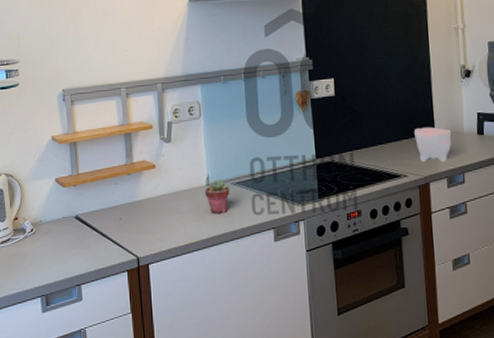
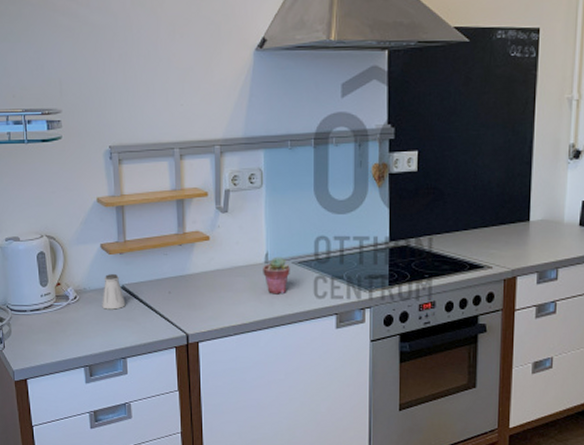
saltshaker: none [57,205,80,239] -> present [102,274,126,310]
bowl: present [414,127,452,163] -> none [505,213,549,255]

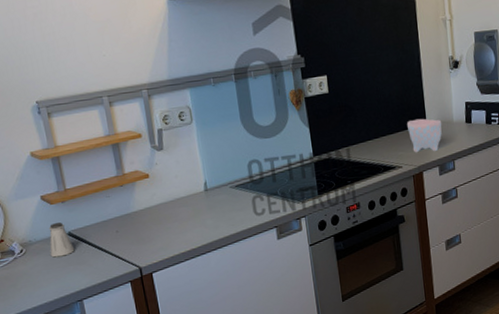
potted succulent: present [263,256,290,295] -> none [203,183,229,218]
bowl: none [505,213,549,255] -> present [407,118,442,153]

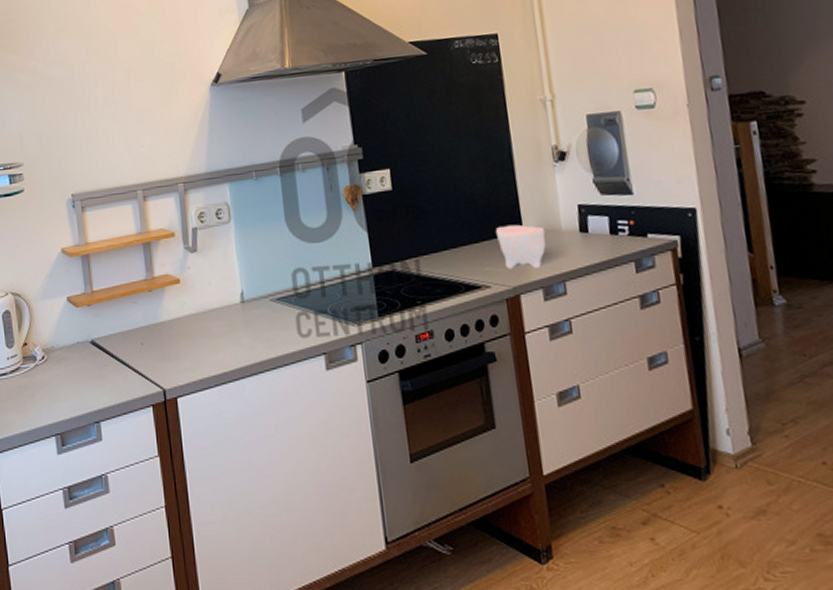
saltshaker: present [48,222,75,258] -> none [71,328,97,368]

